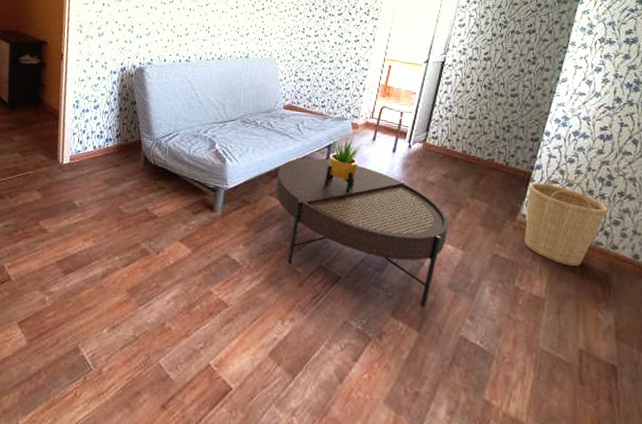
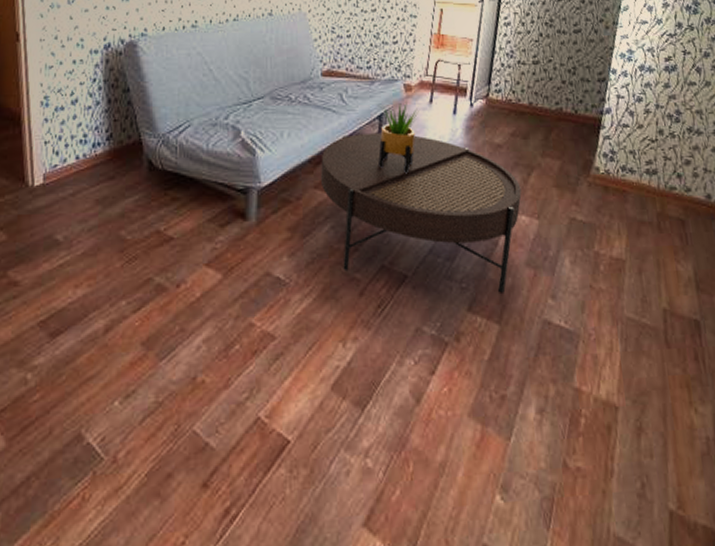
basket: present [523,177,609,267] -> none [599,120,680,219]

